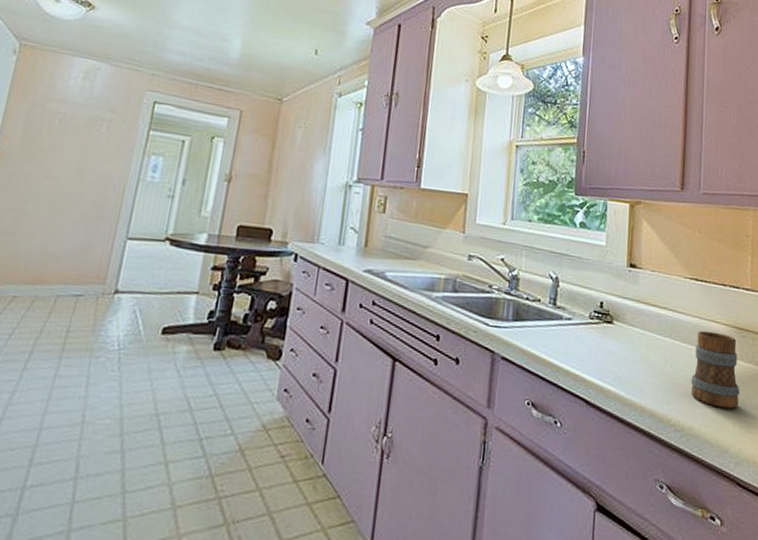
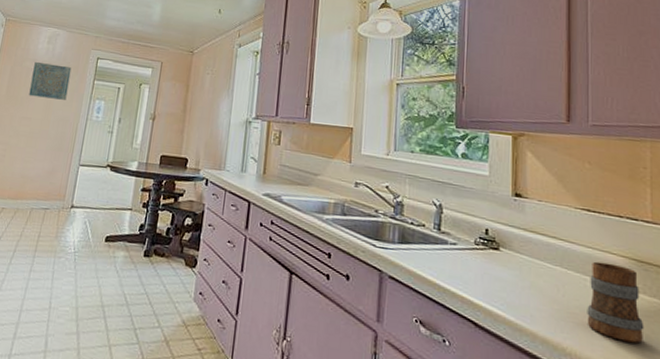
wall art: none [54,102,118,155] -> present [29,61,72,100]

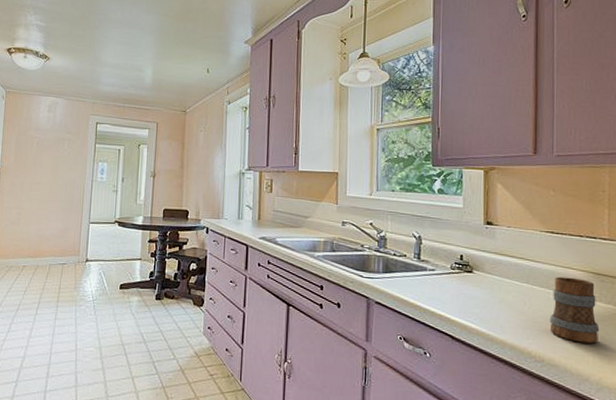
wall art: present [29,61,72,100] -> none [36,130,73,164]

